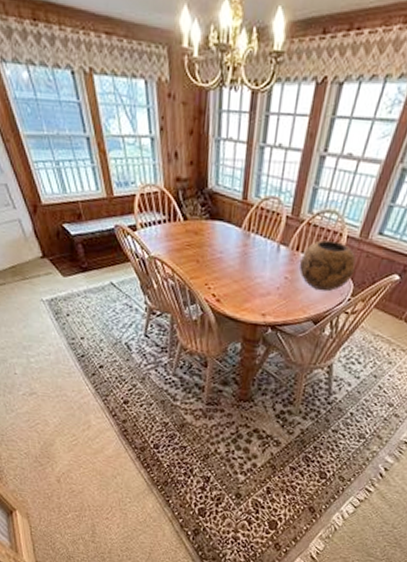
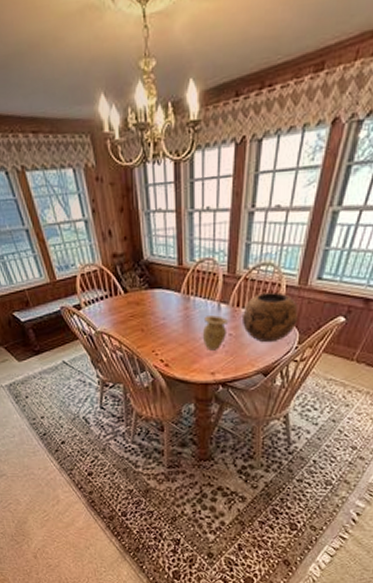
vase: none [257,255,287,292] -> present [202,315,229,351]

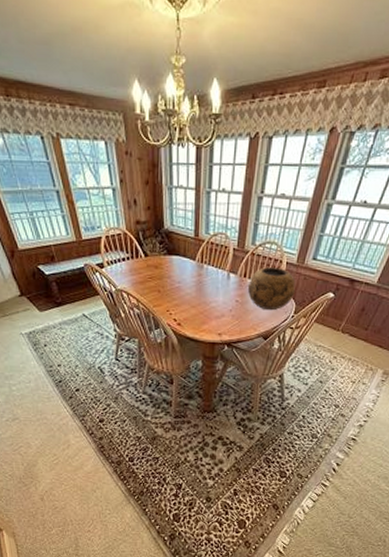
vase: present [202,315,229,351] -> none [212,283,236,314]

